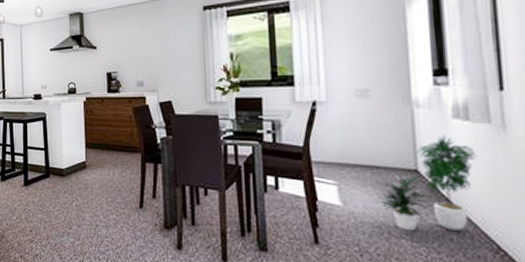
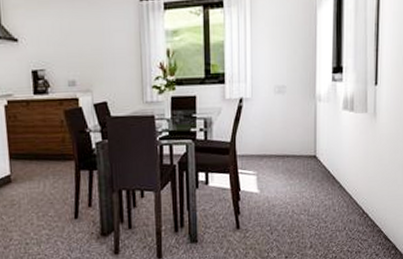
potted plant: present [378,135,476,231] -> none [287,124,355,208]

